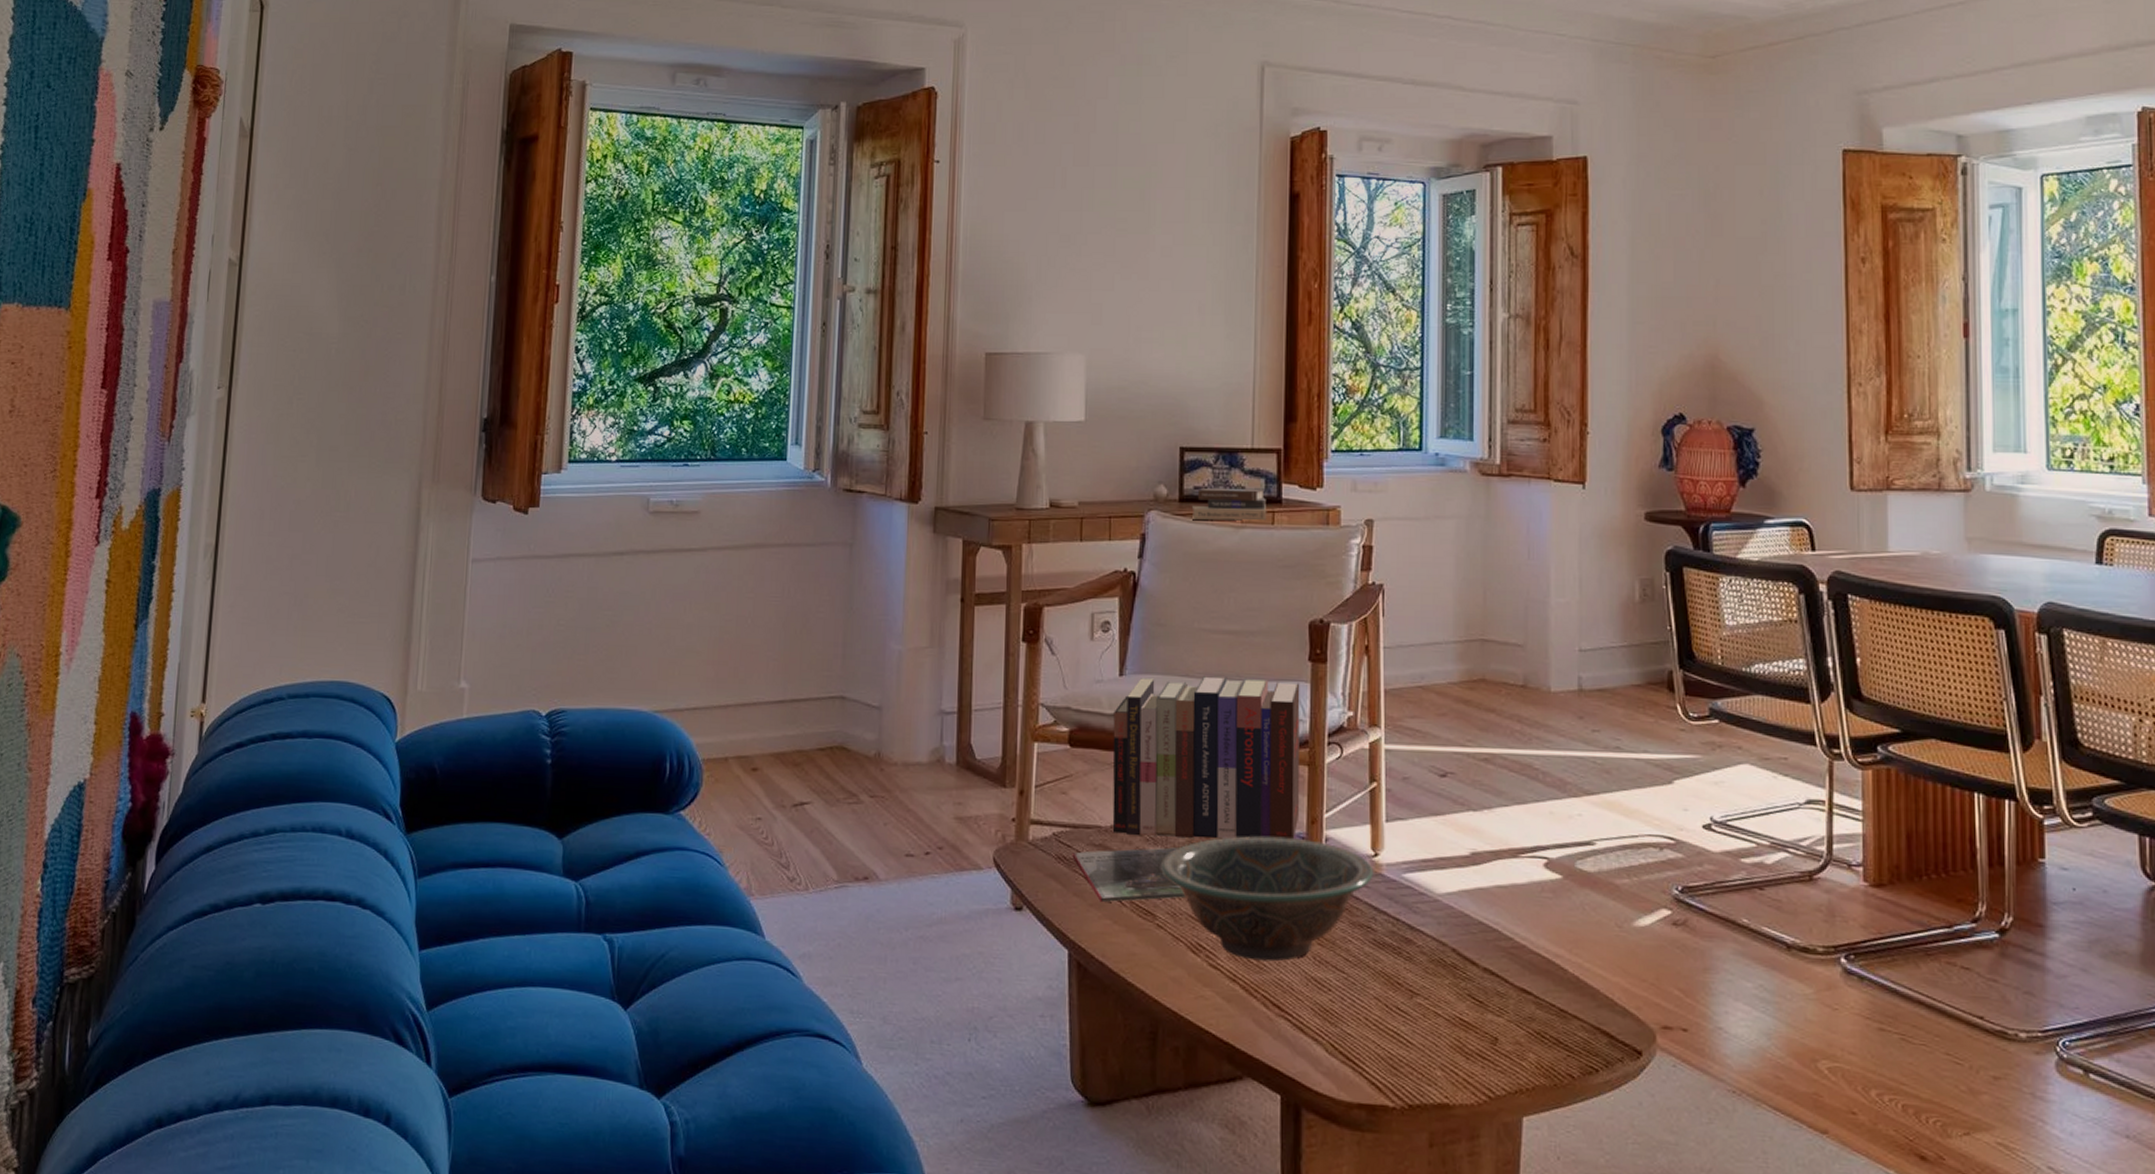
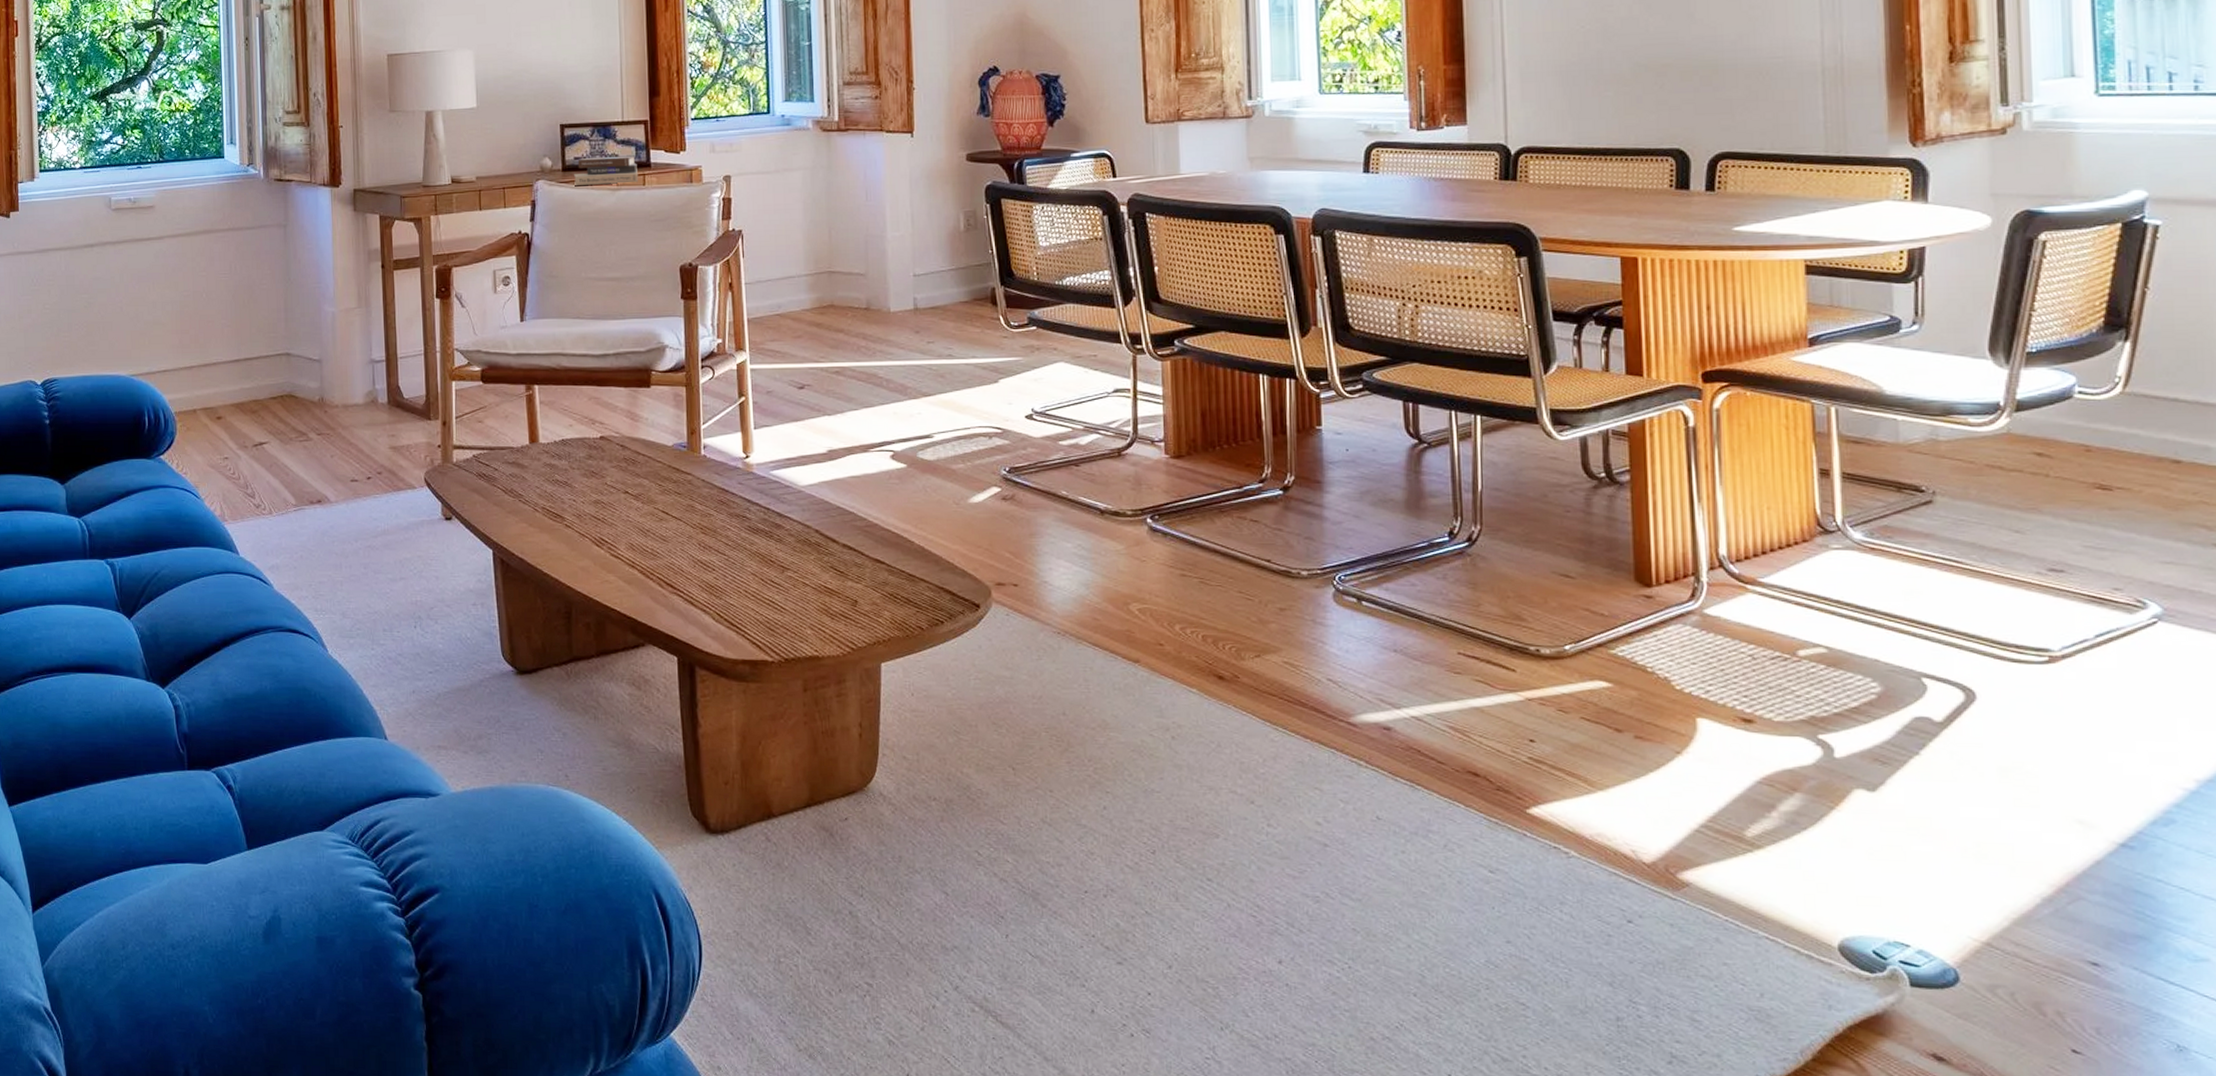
magazine: present [1072,847,1186,903] -> none [490,461,588,510]
books: present [1112,676,1300,840] -> none [518,316,681,454]
decorative bowl: present [1161,836,1374,962] -> none [566,446,746,549]

